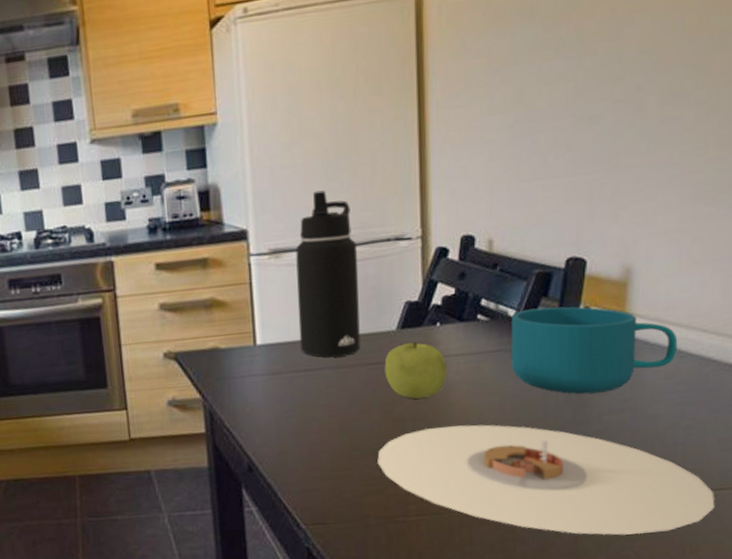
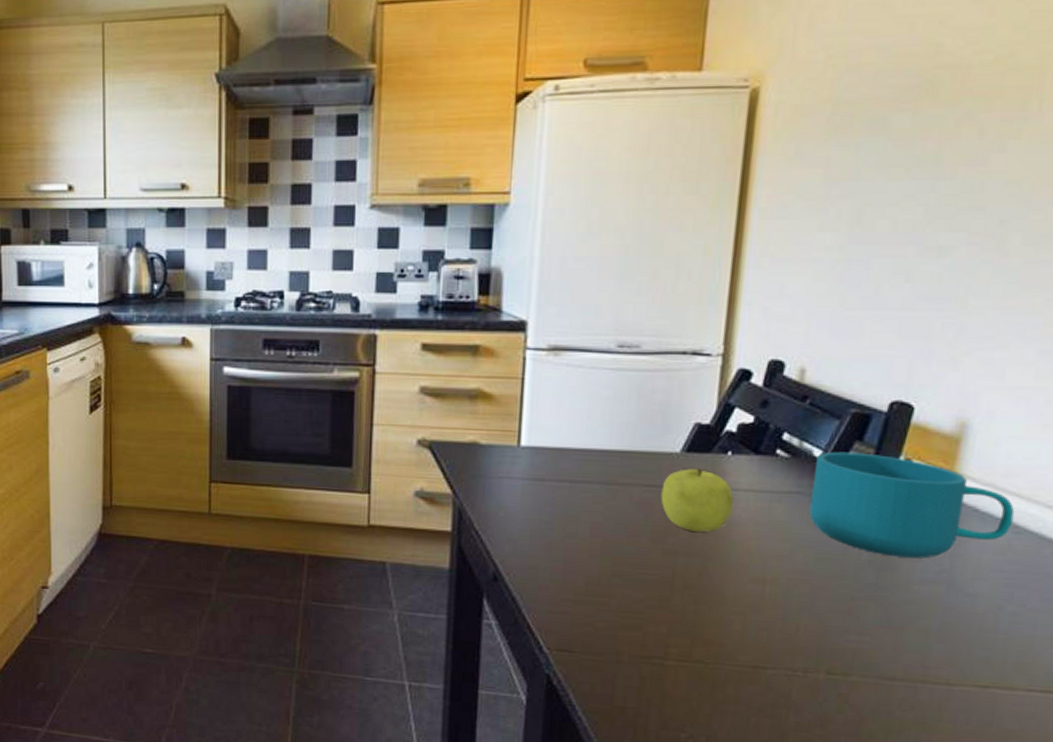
water bottle: present [296,190,361,358] -> none [568,289,648,473]
plate: present [377,424,715,535] -> none [639,566,1039,729]

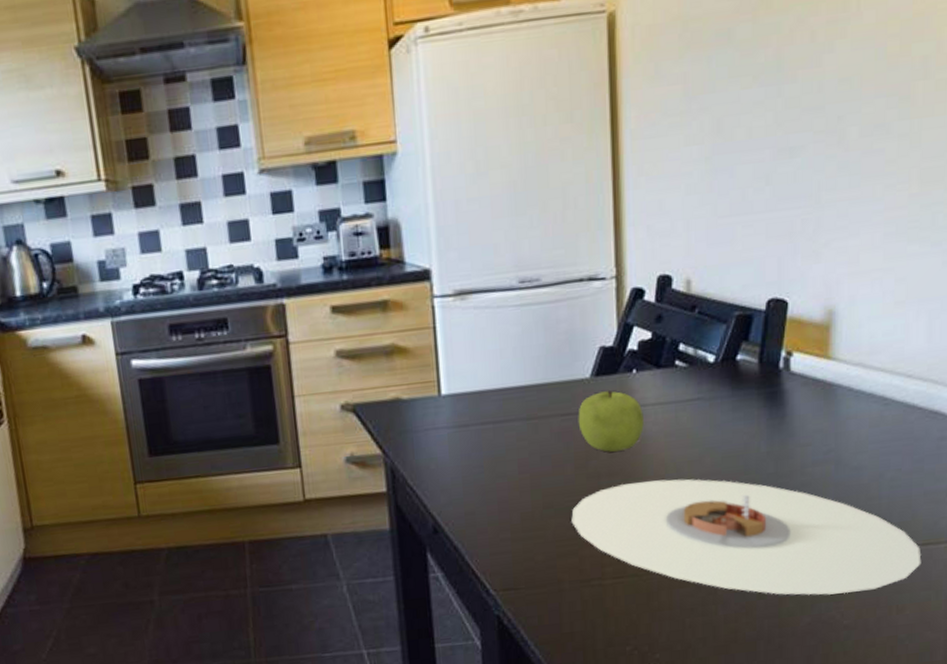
plate: none [639,566,1039,729] -> present [571,478,922,595]
cup: present [809,451,1015,559] -> none [710,351,882,445]

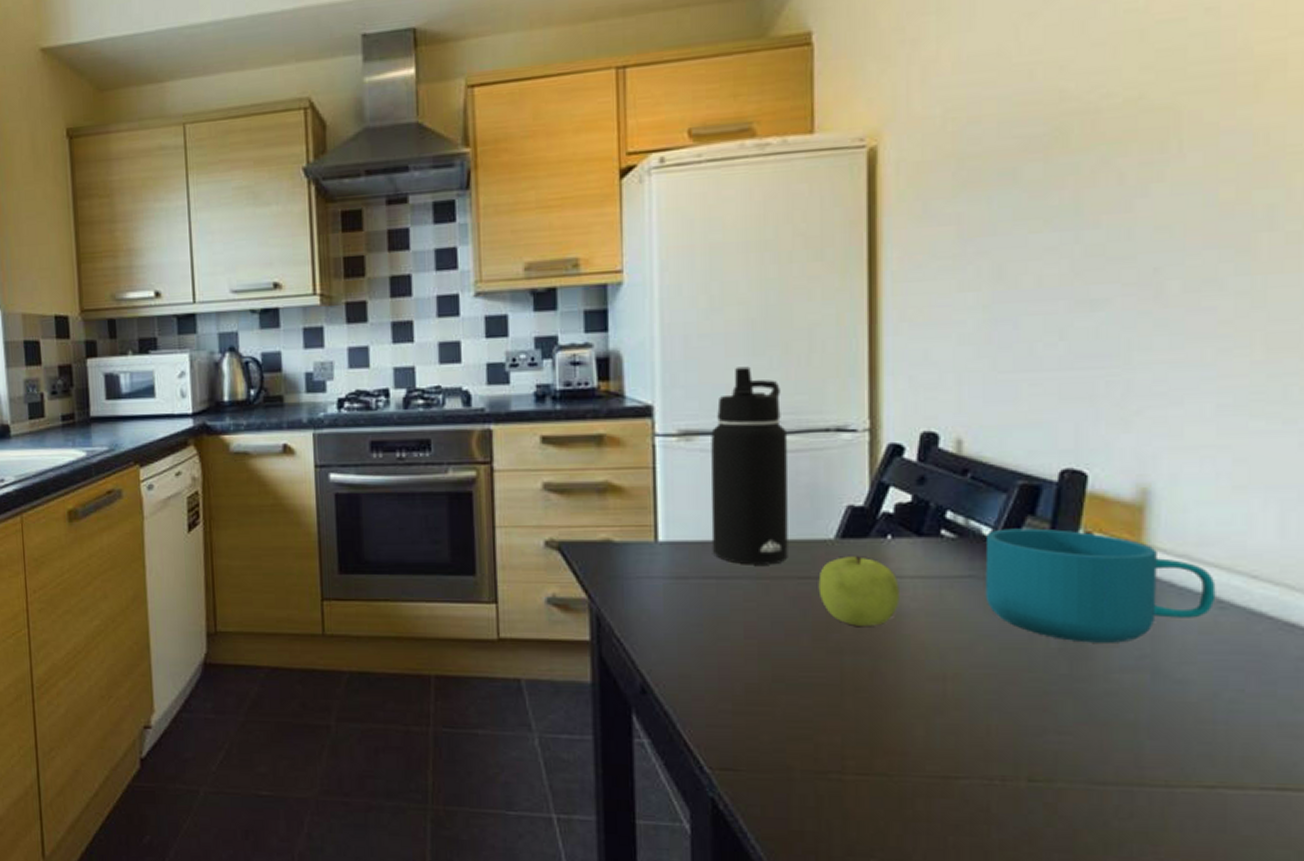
water bottle: none [482,226,553,409] -> present [710,366,789,565]
plate: present [571,478,922,595] -> none [806,665,1276,837]
cup: none [710,351,882,445] -> present [985,528,1216,643]

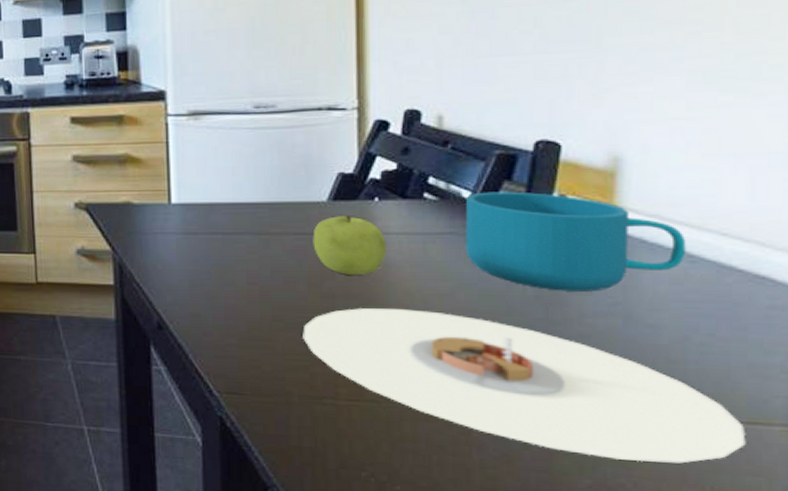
water bottle: present [710,366,789,565] -> none [216,56,286,223]
plate: none [806,665,1276,837] -> present [302,308,746,464]

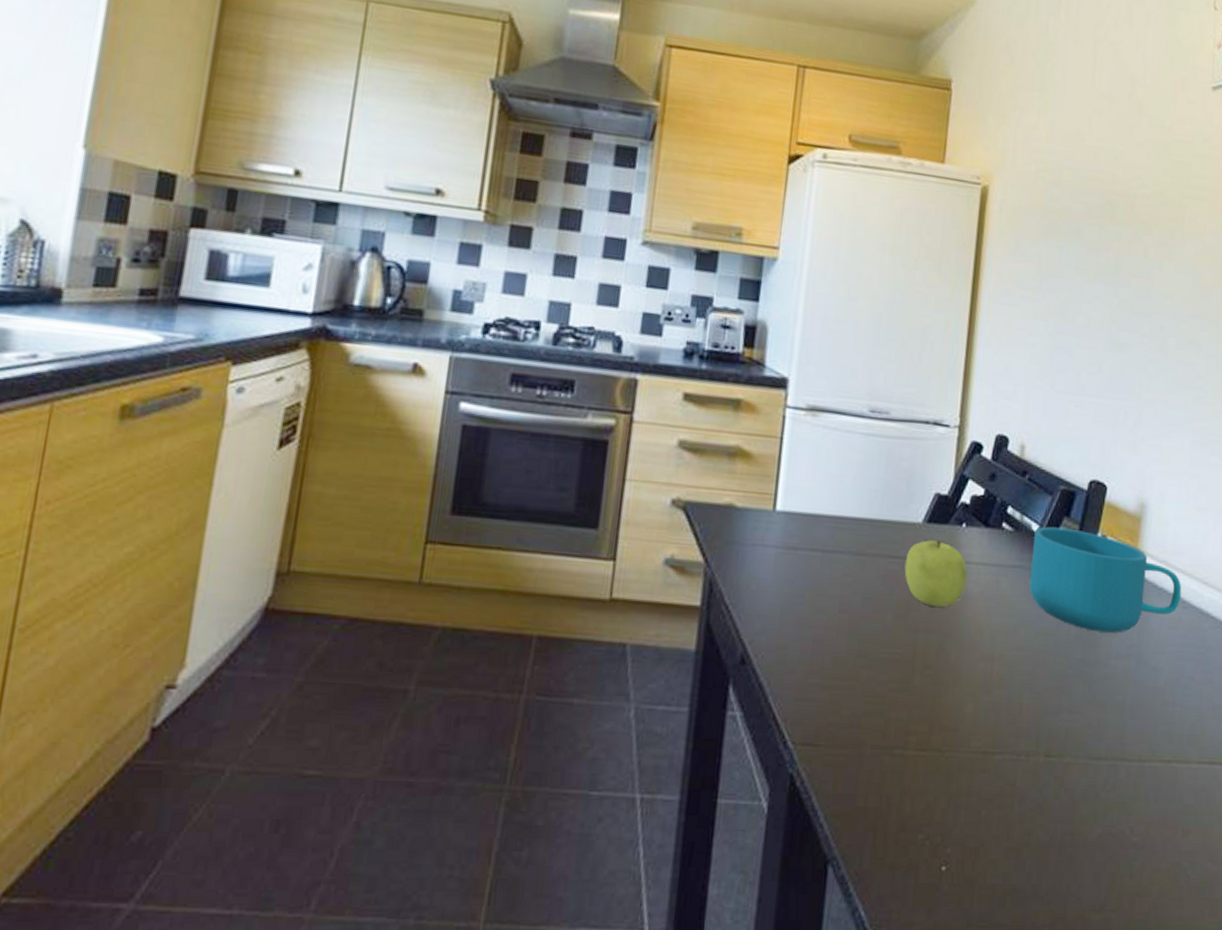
plate: present [302,308,746,464] -> none [883,644,1207,807]

